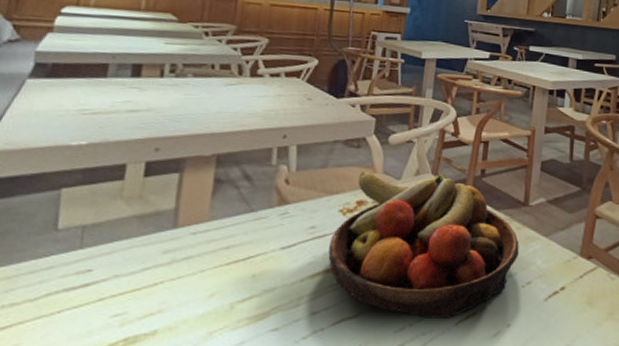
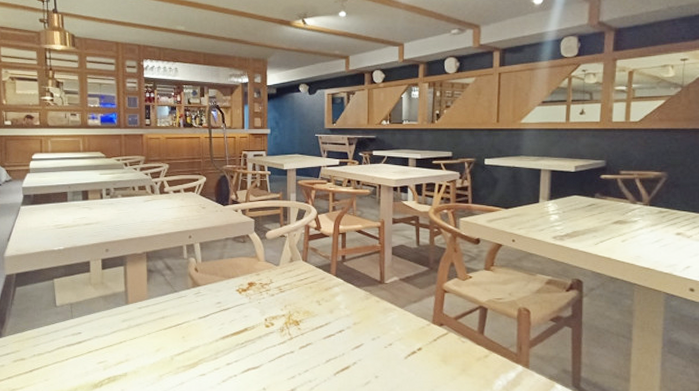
fruit bowl: present [328,172,520,320] -> none [233,259,379,371]

